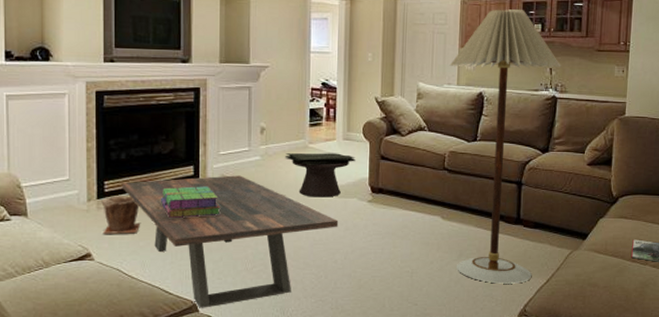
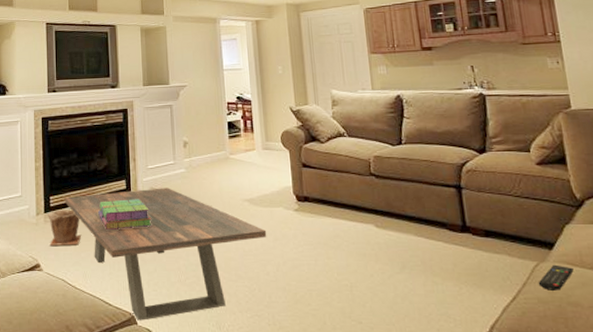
side table: present [284,153,355,197] -> none [207,163,277,207]
floor lamp: present [449,9,562,284] -> none [361,12,494,301]
remote control: none [569,252,598,274] -> present [538,264,574,291]

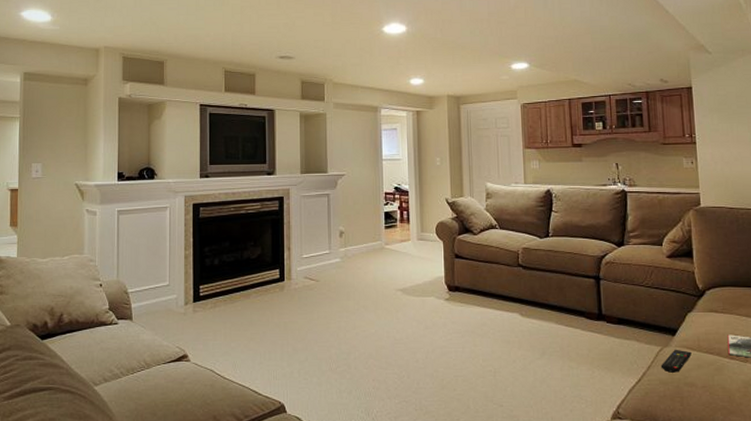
plant pot: present [48,209,81,246] -> none [197,299,231,336]
coffee table: present [64,188,267,321] -> none [215,277,418,409]
stack of books: present [97,199,152,231] -> none [249,288,305,320]

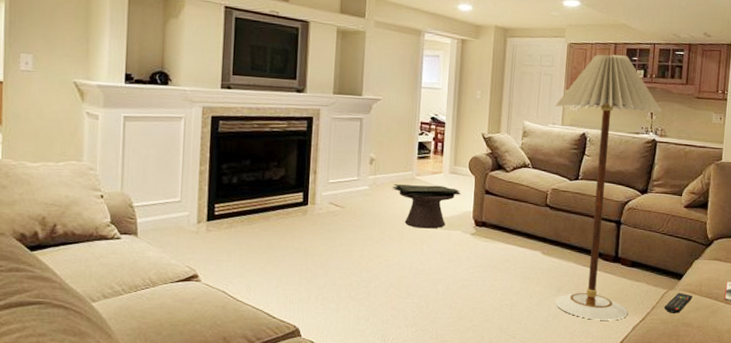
side table: none [363,253,430,297] -> present [392,184,461,229]
floor lamp: none [515,110,627,384] -> present [554,54,662,321]

